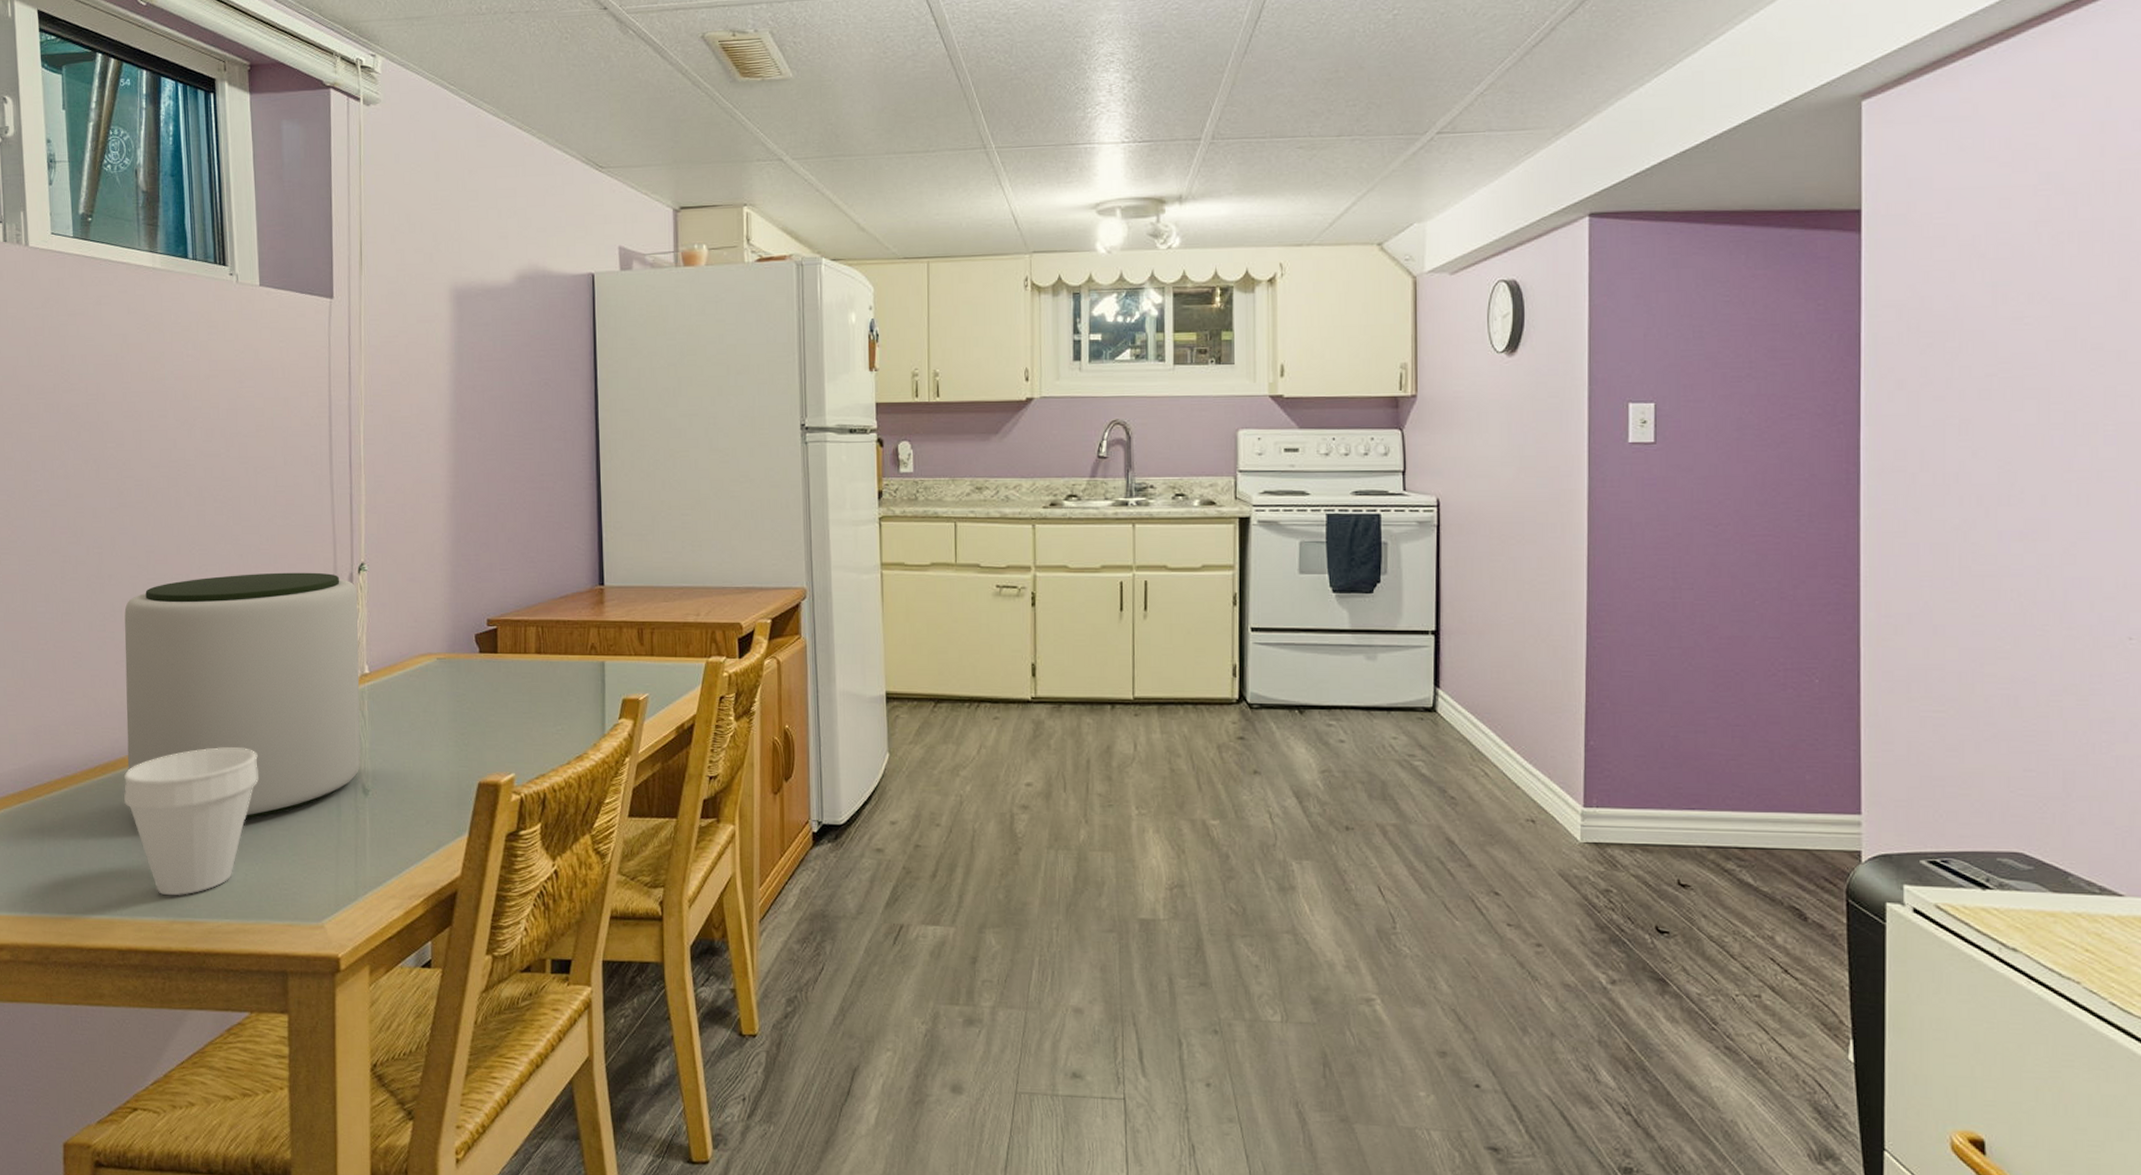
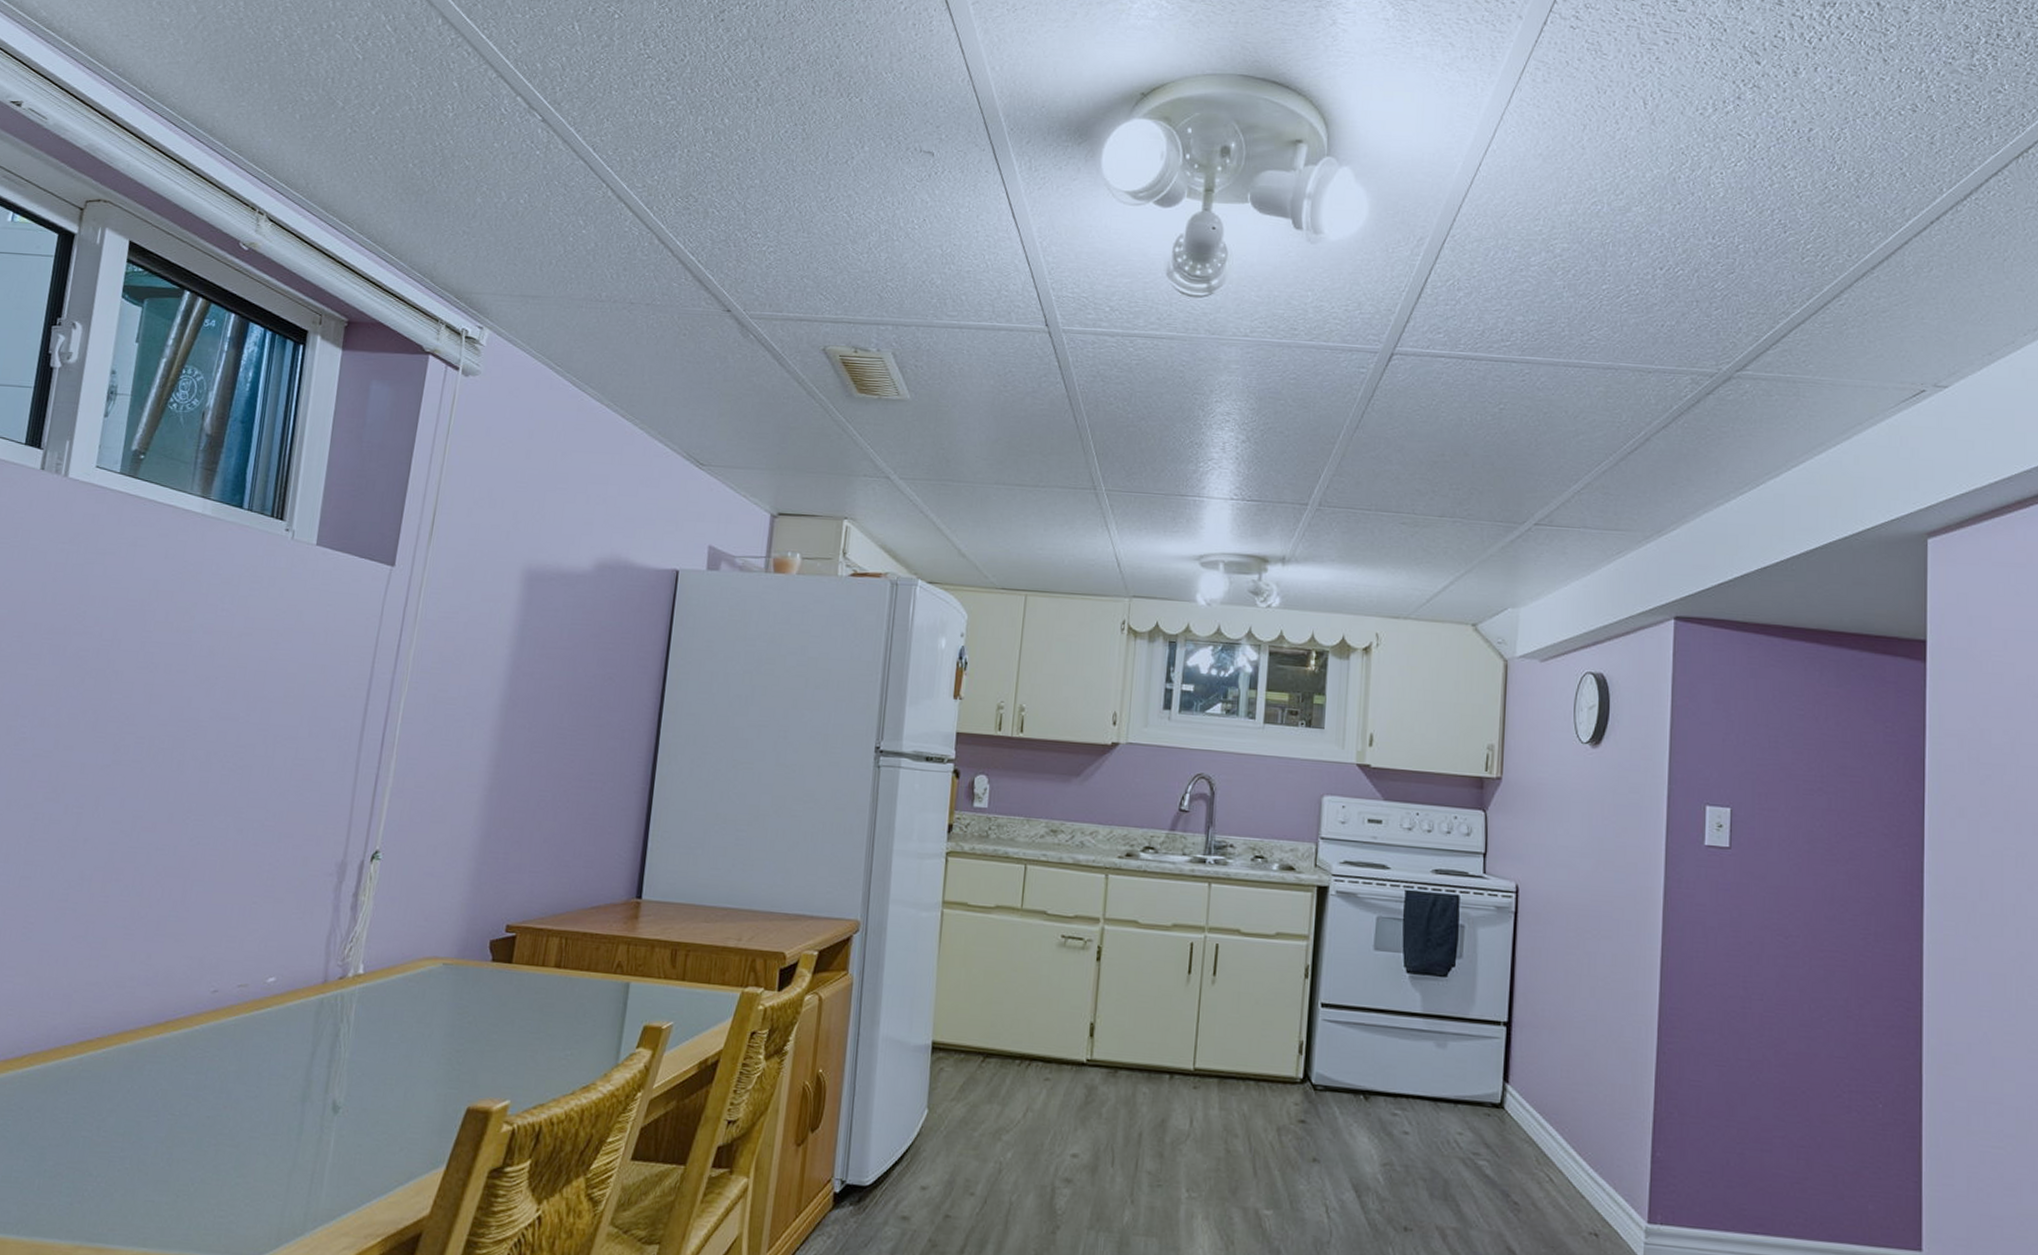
cup: present [123,747,258,896] -> none [48,1045,218,1216]
plant pot: present [124,572,361,820] -> none [62,851,366,1131]

